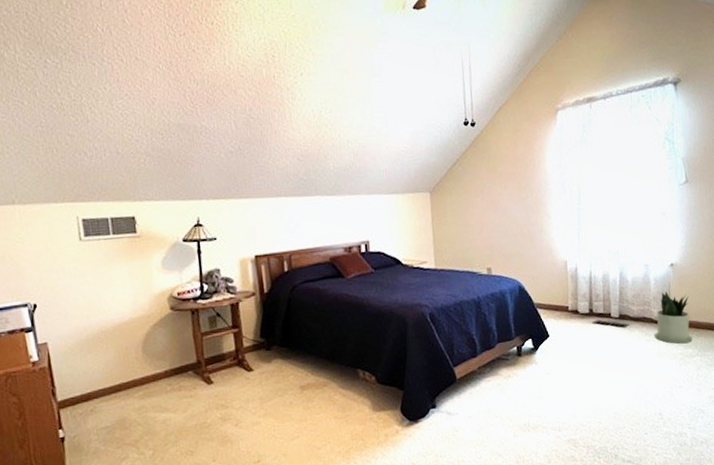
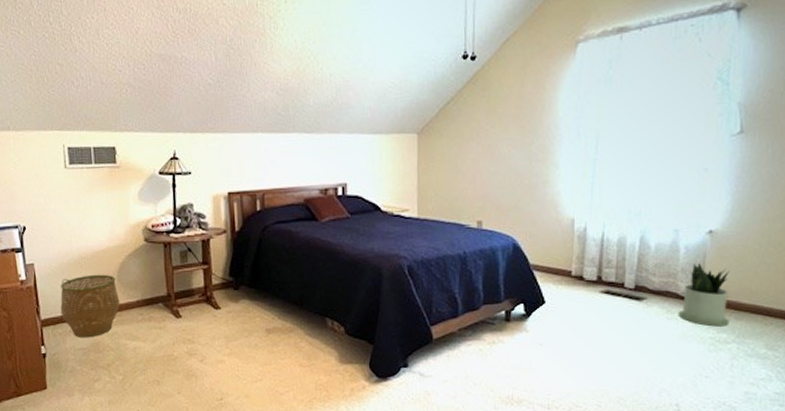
basket: none [79,347,147,416] -> present [60,274,120,338]

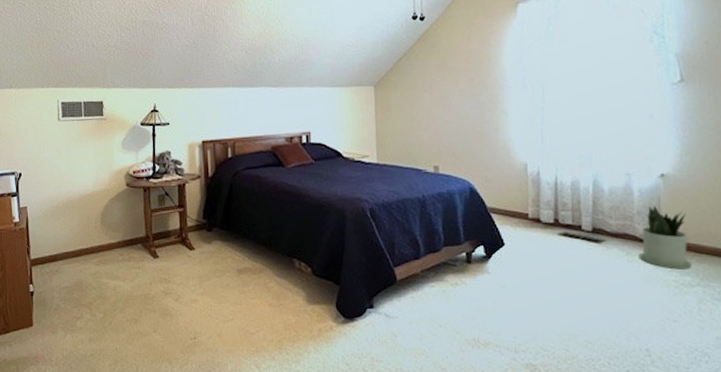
basket: present [60,274,120,338] -> none [48,216,103,277]

